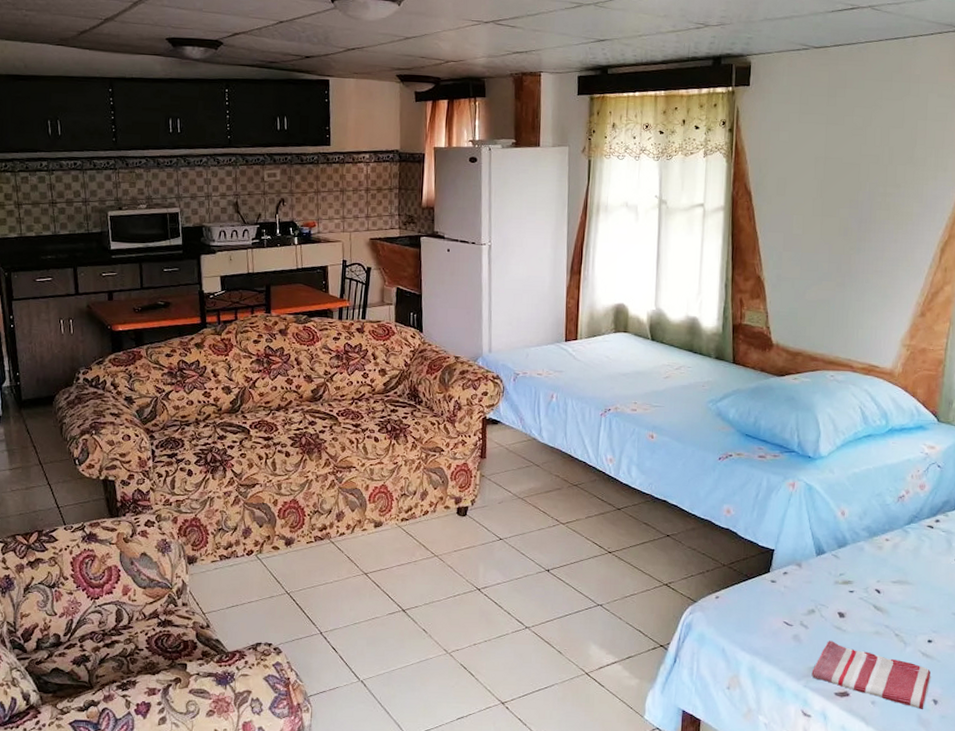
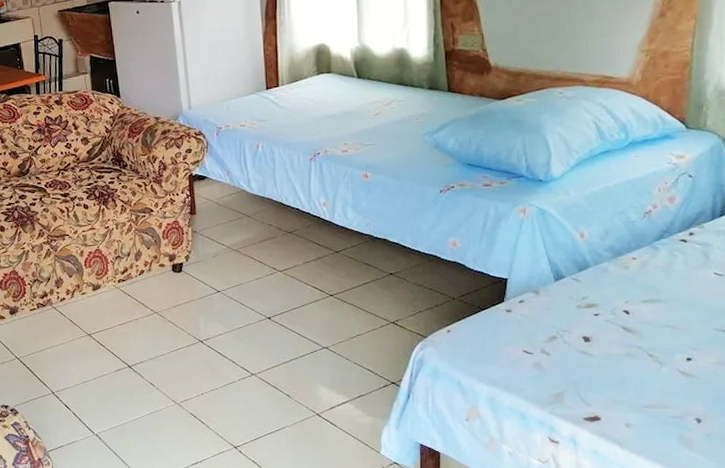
dish towel: present [811,641,931,709] -> none [557,366,693,429]

